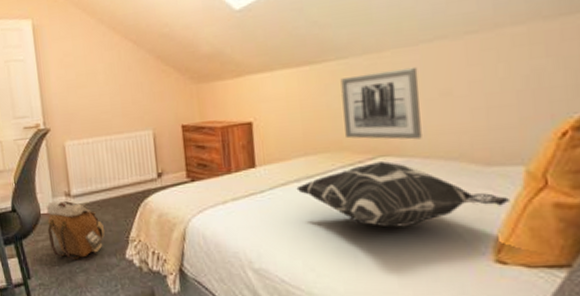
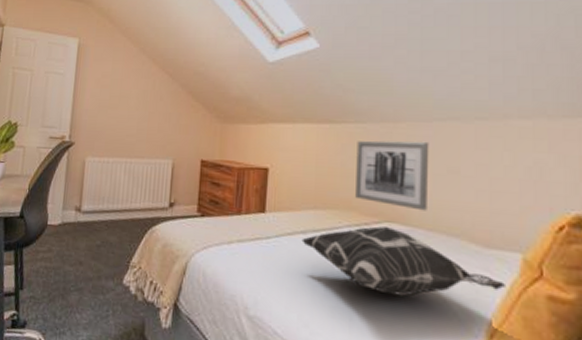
backpack: present [46,200,105,259] -> none [50,213,108,277]

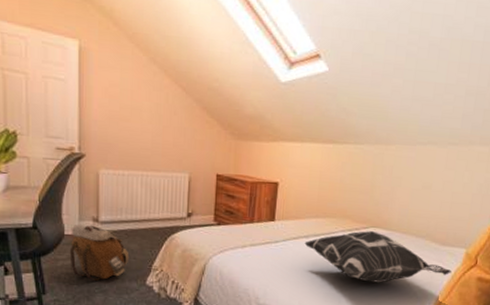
backpack: none [50,213,108,277] -> present [69,224,130,281]
wall art: present [355,140,429,211] -> none [350,160,412,219]

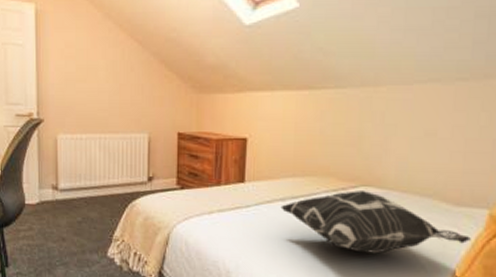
backpack: present [69,224,130,281] -> none [30,192,90,252]

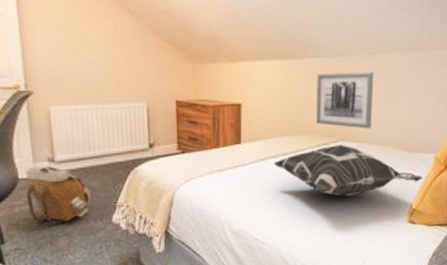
backpack: none [30,192,90,252] -> present [25,166,92,224]
wall art: none [334,105,409,174] -> present [316,71,374,129]

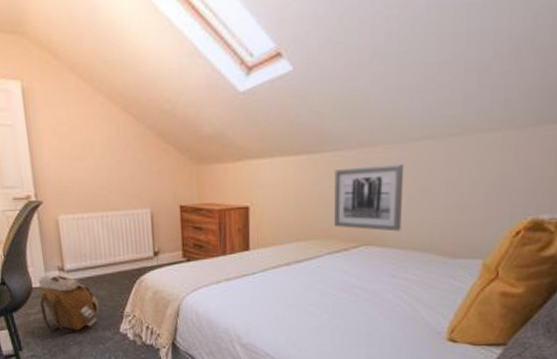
decorative pillow: present [273,145,422,197] -> none [286,250,466,309]

